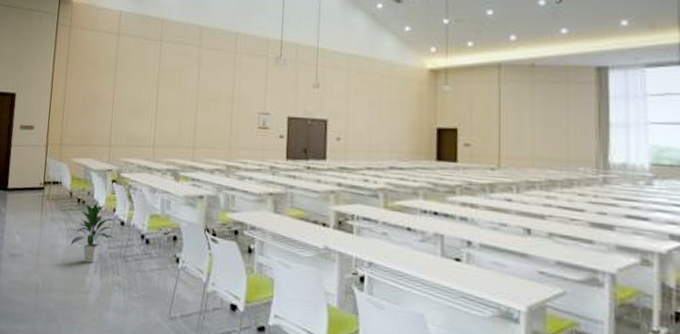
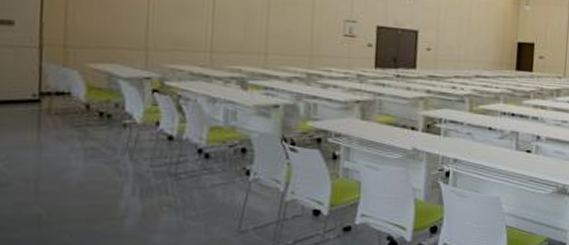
indoor plant: present [70,203,115,263] -> none [91,117,160,185]

